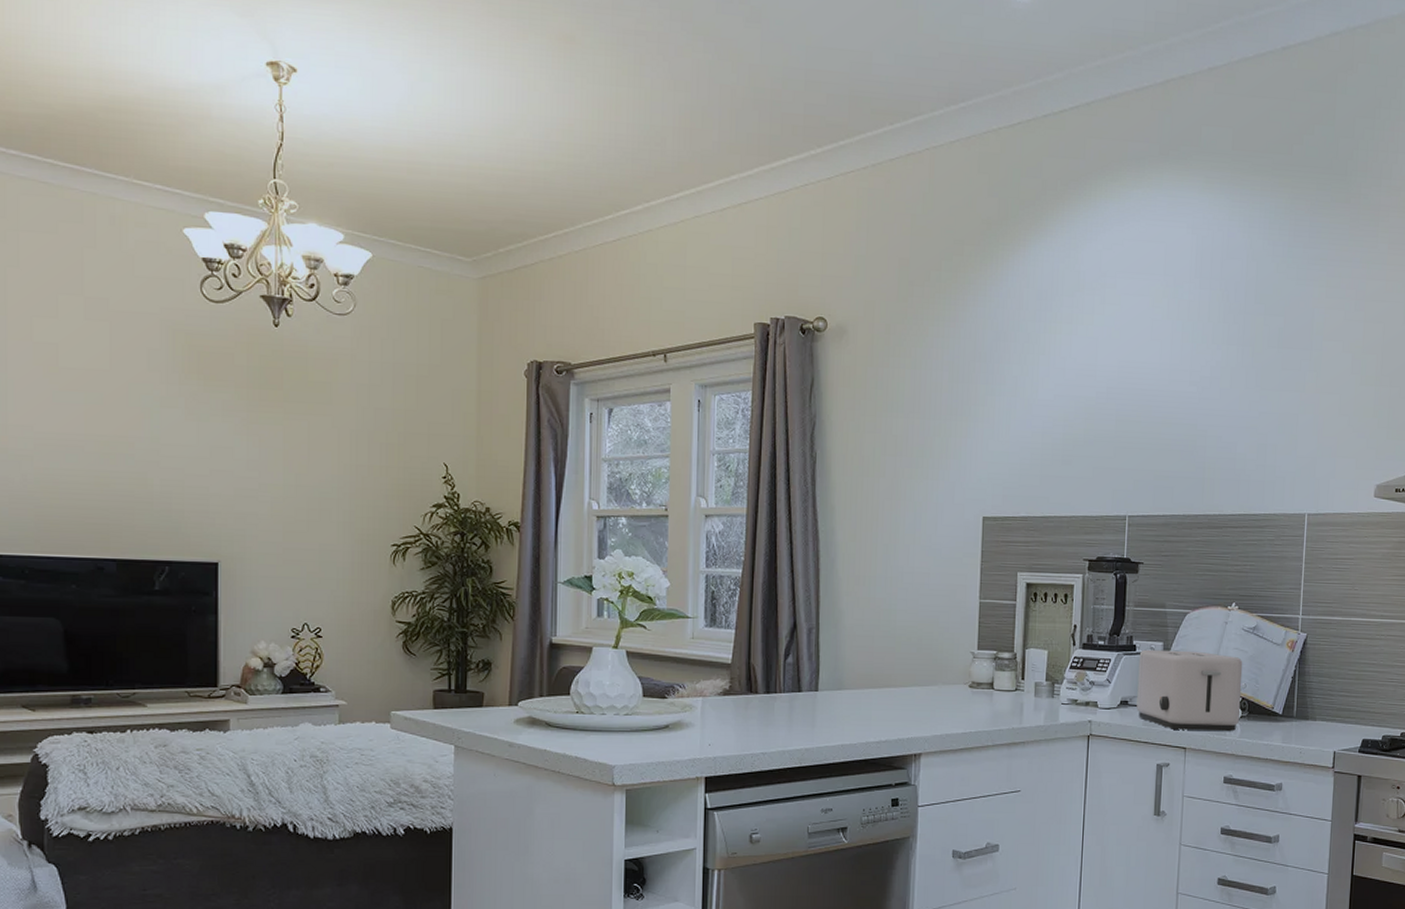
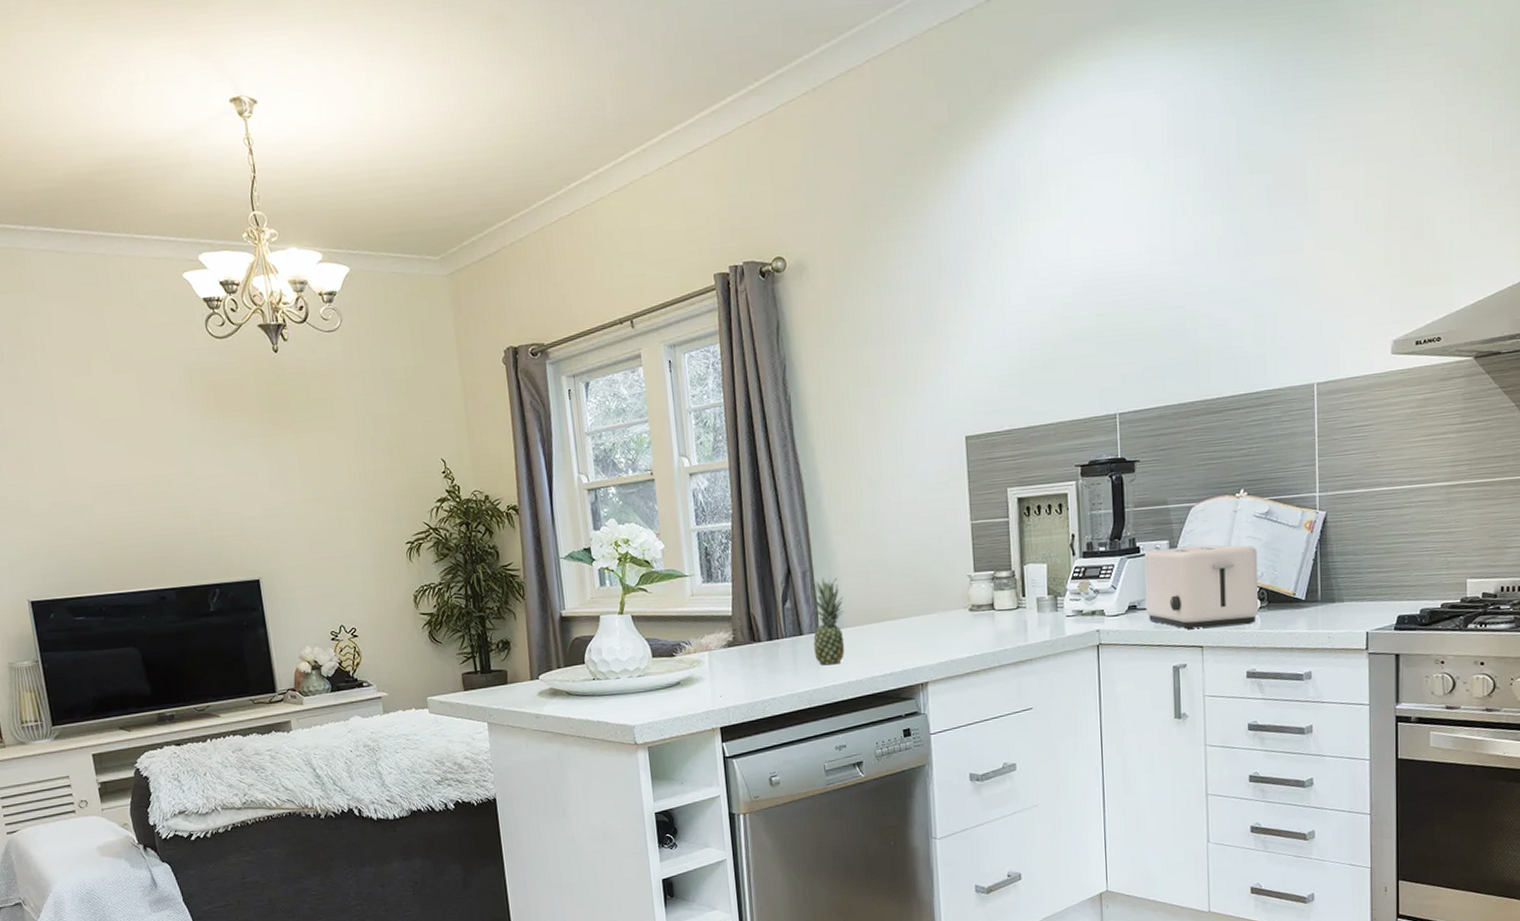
fruit: none [811,636,847,726] -> present [813,577,845,666]

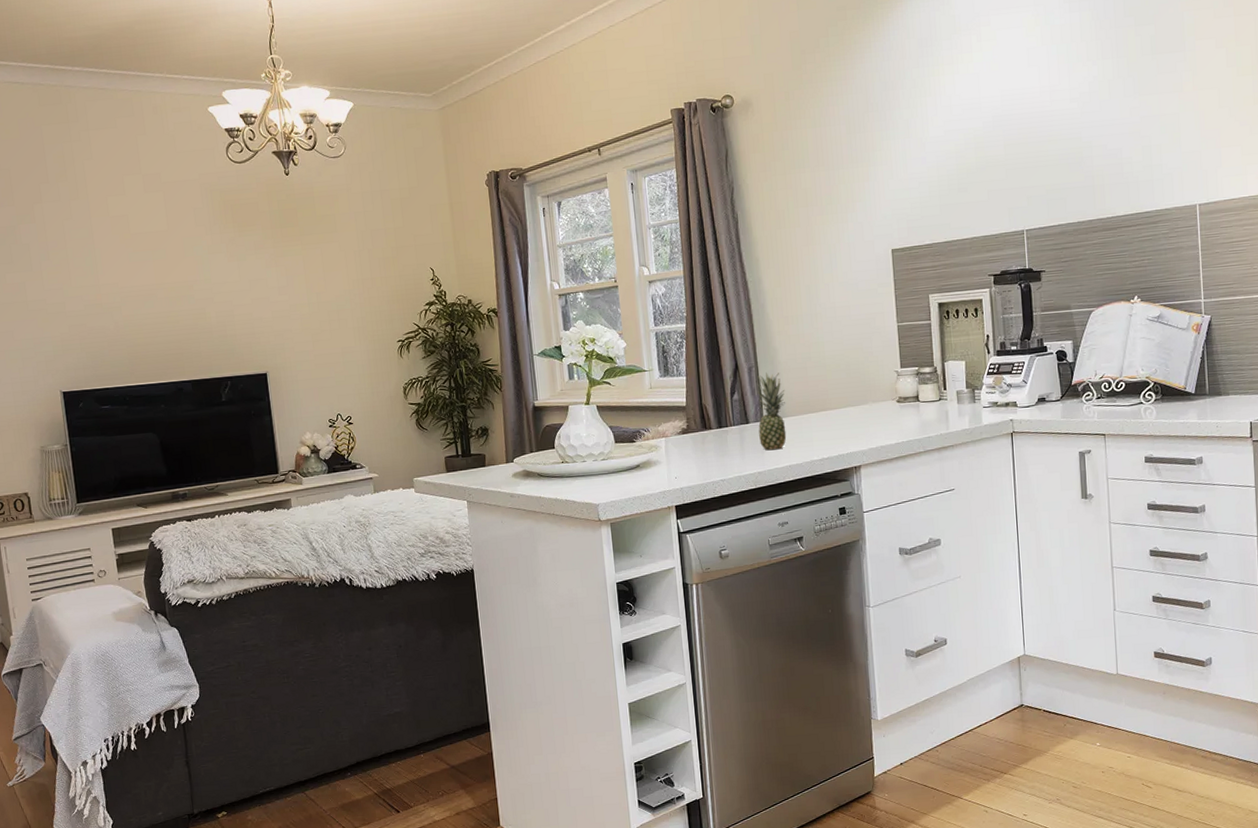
toaster: present [1144,544,1259,629] -> none [1051,344,1154,419]

